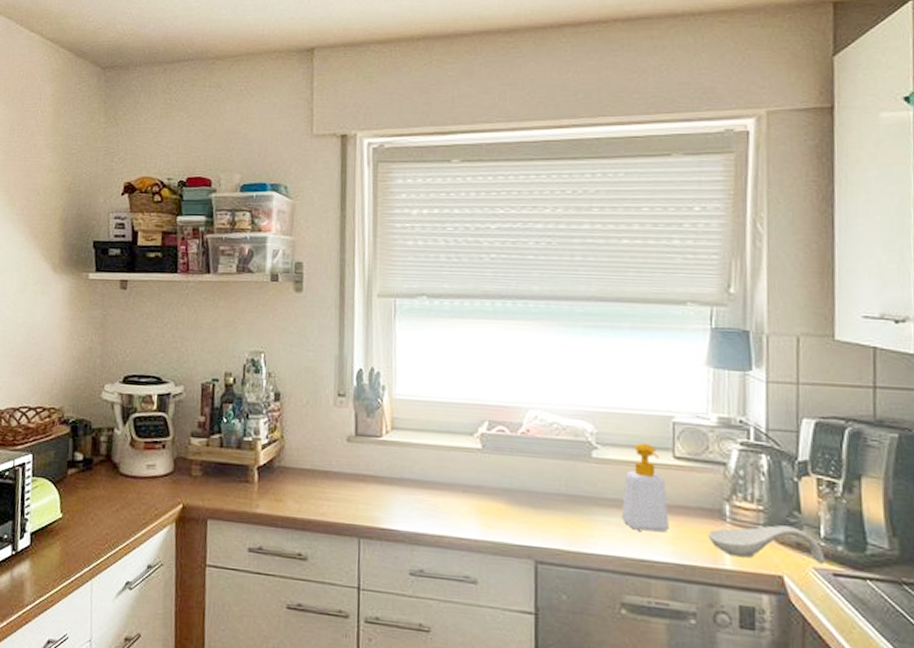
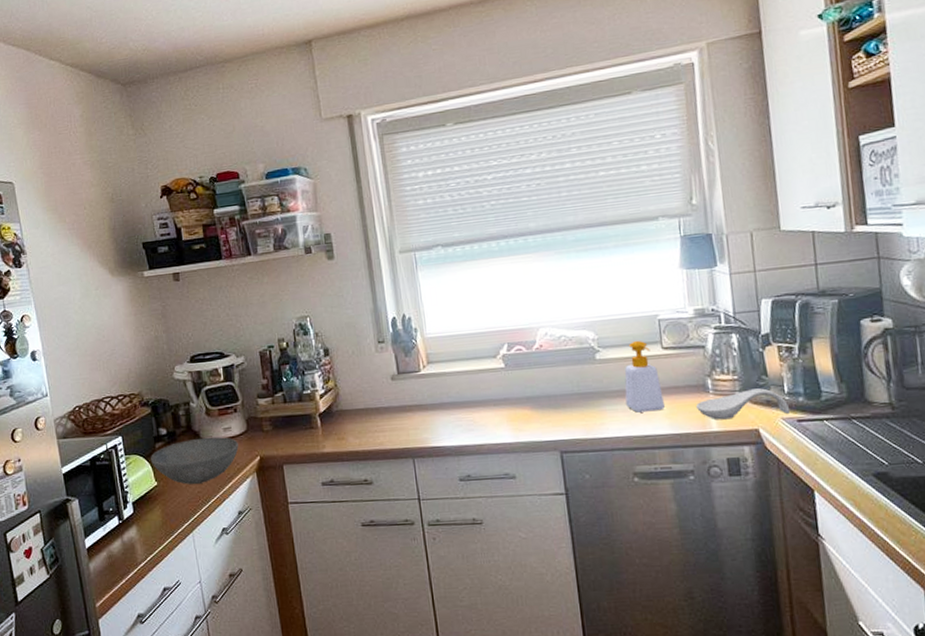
bowl: none [60,471,161,525] -> present [151,437,239,484]

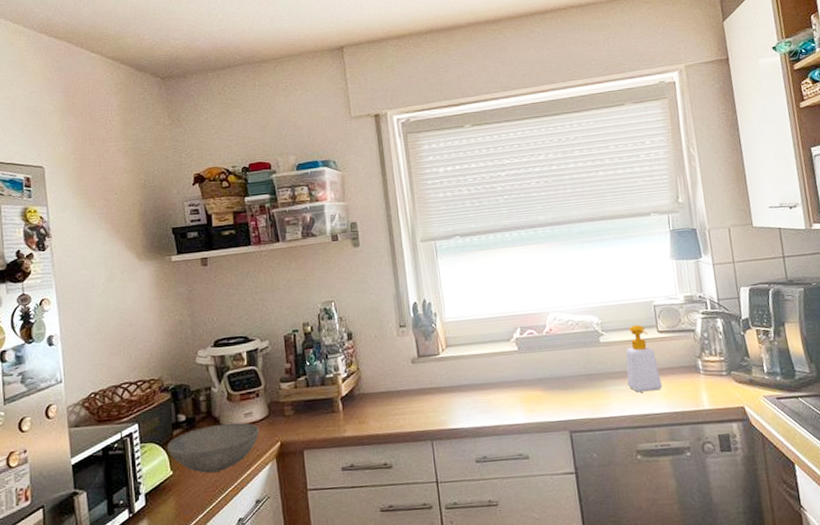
spoon rest: present [695,388,791,420] -> none [689,368,770,399]

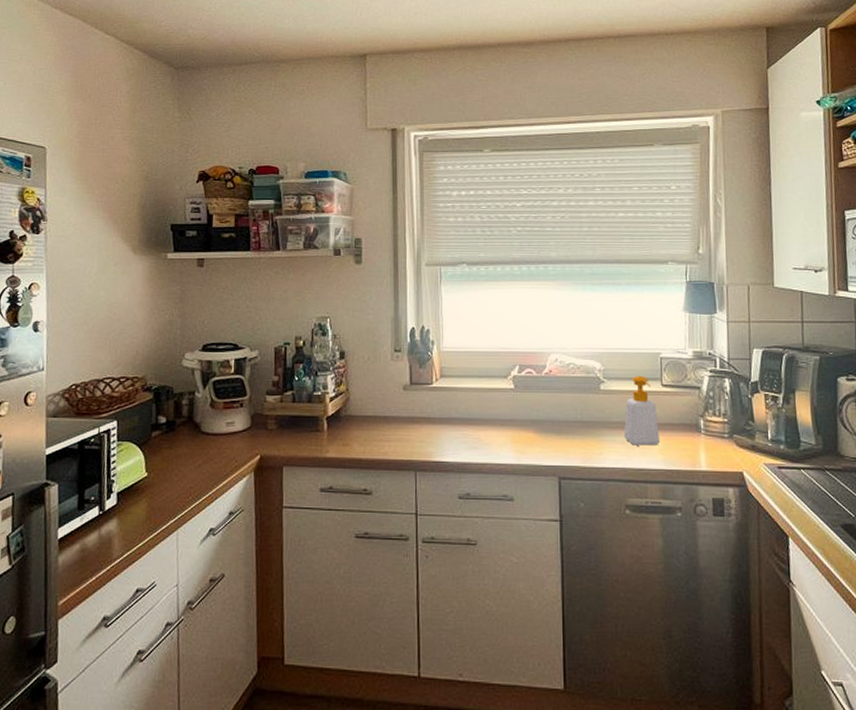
bowl: present [167,422,259,473] -> none [144,430,239,478]

